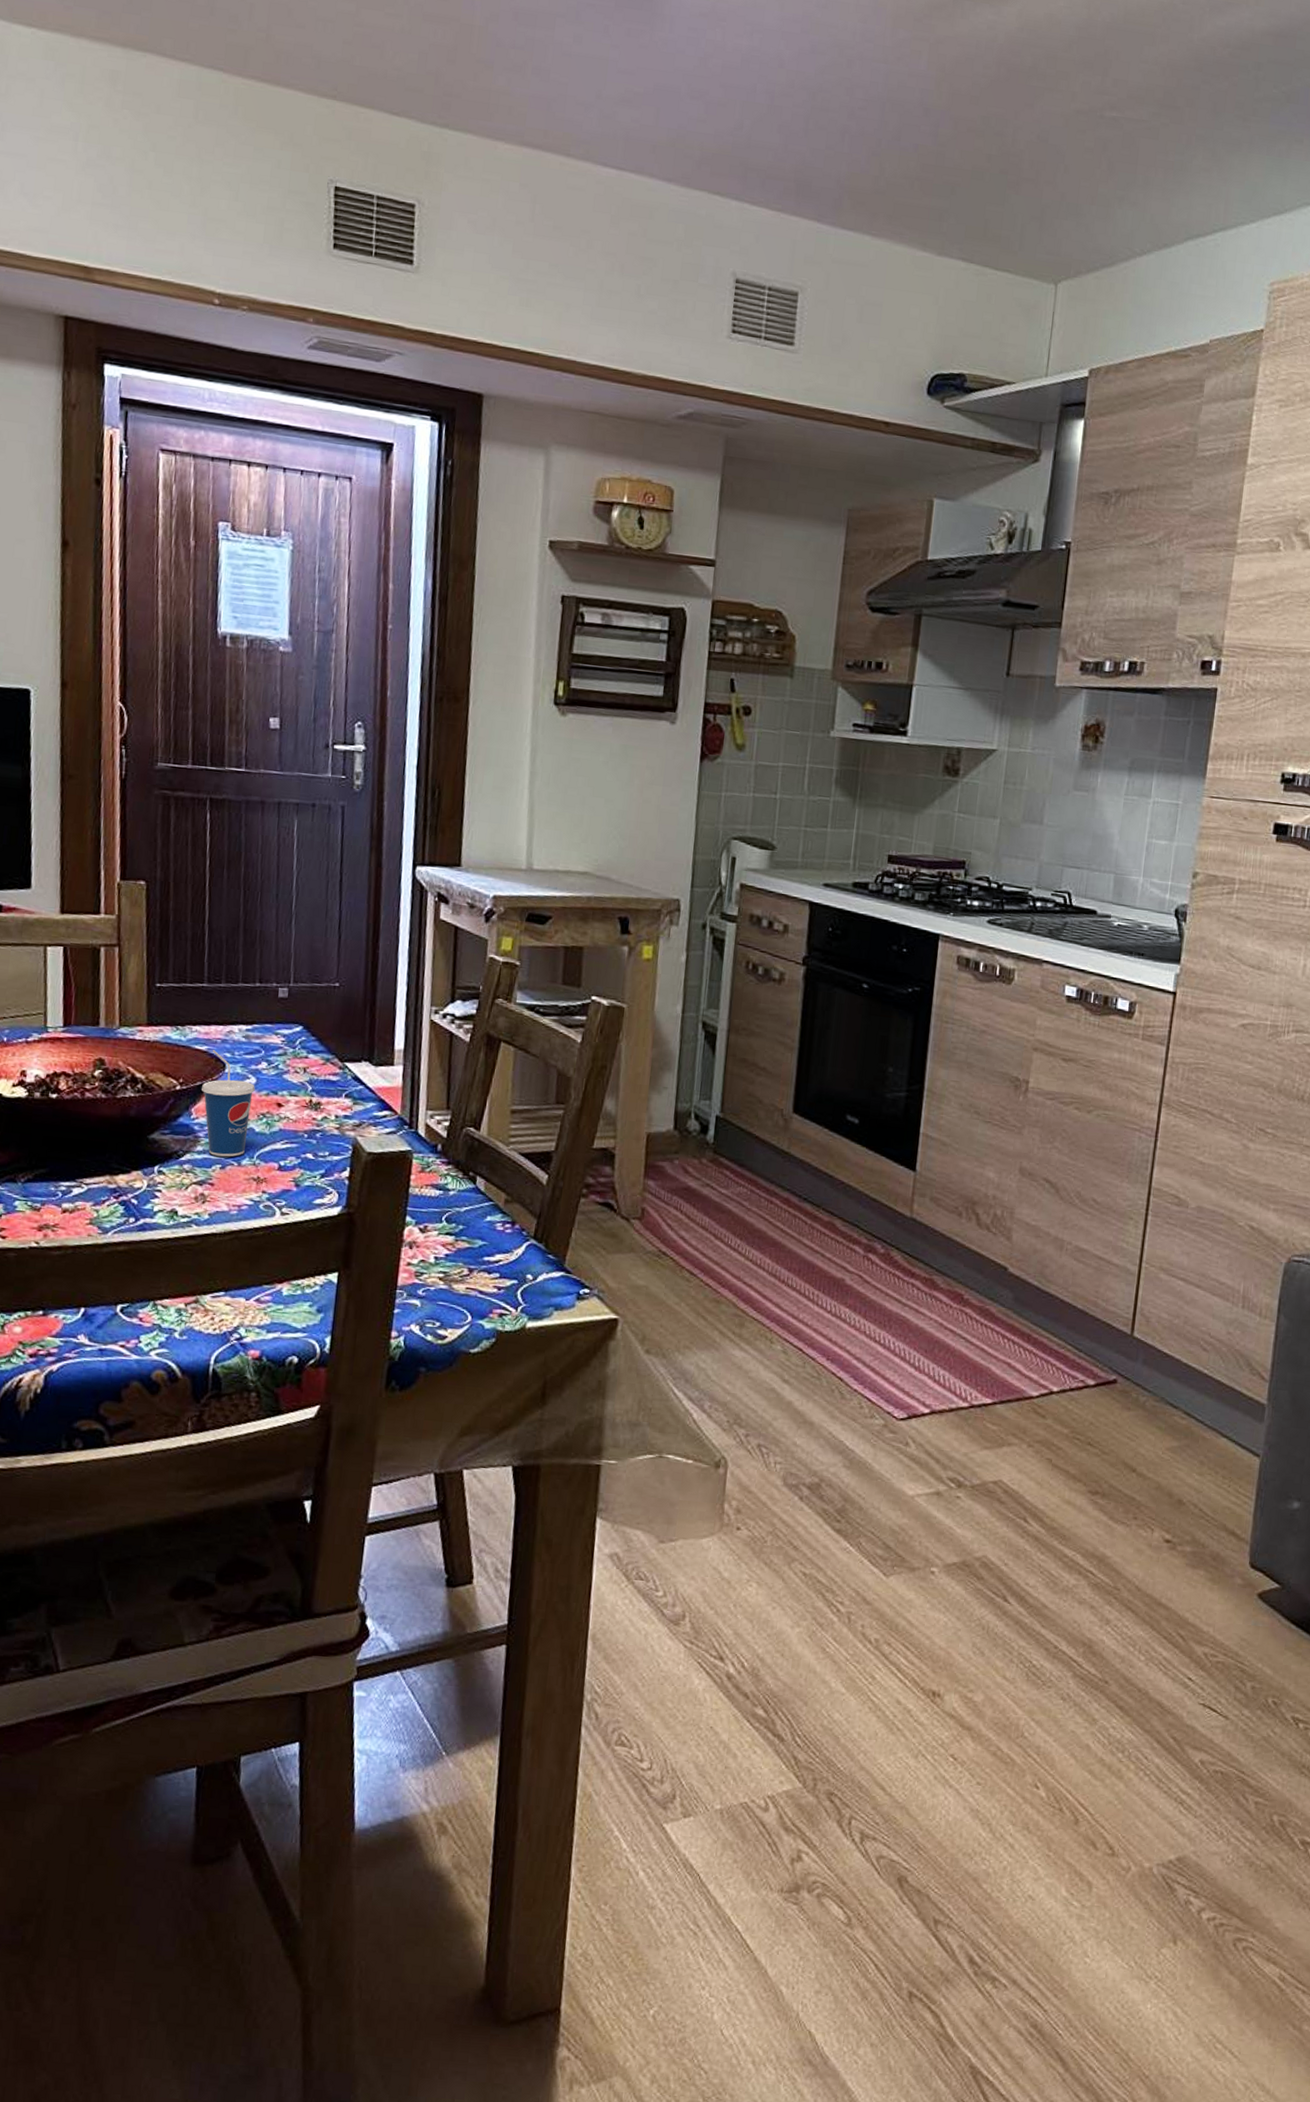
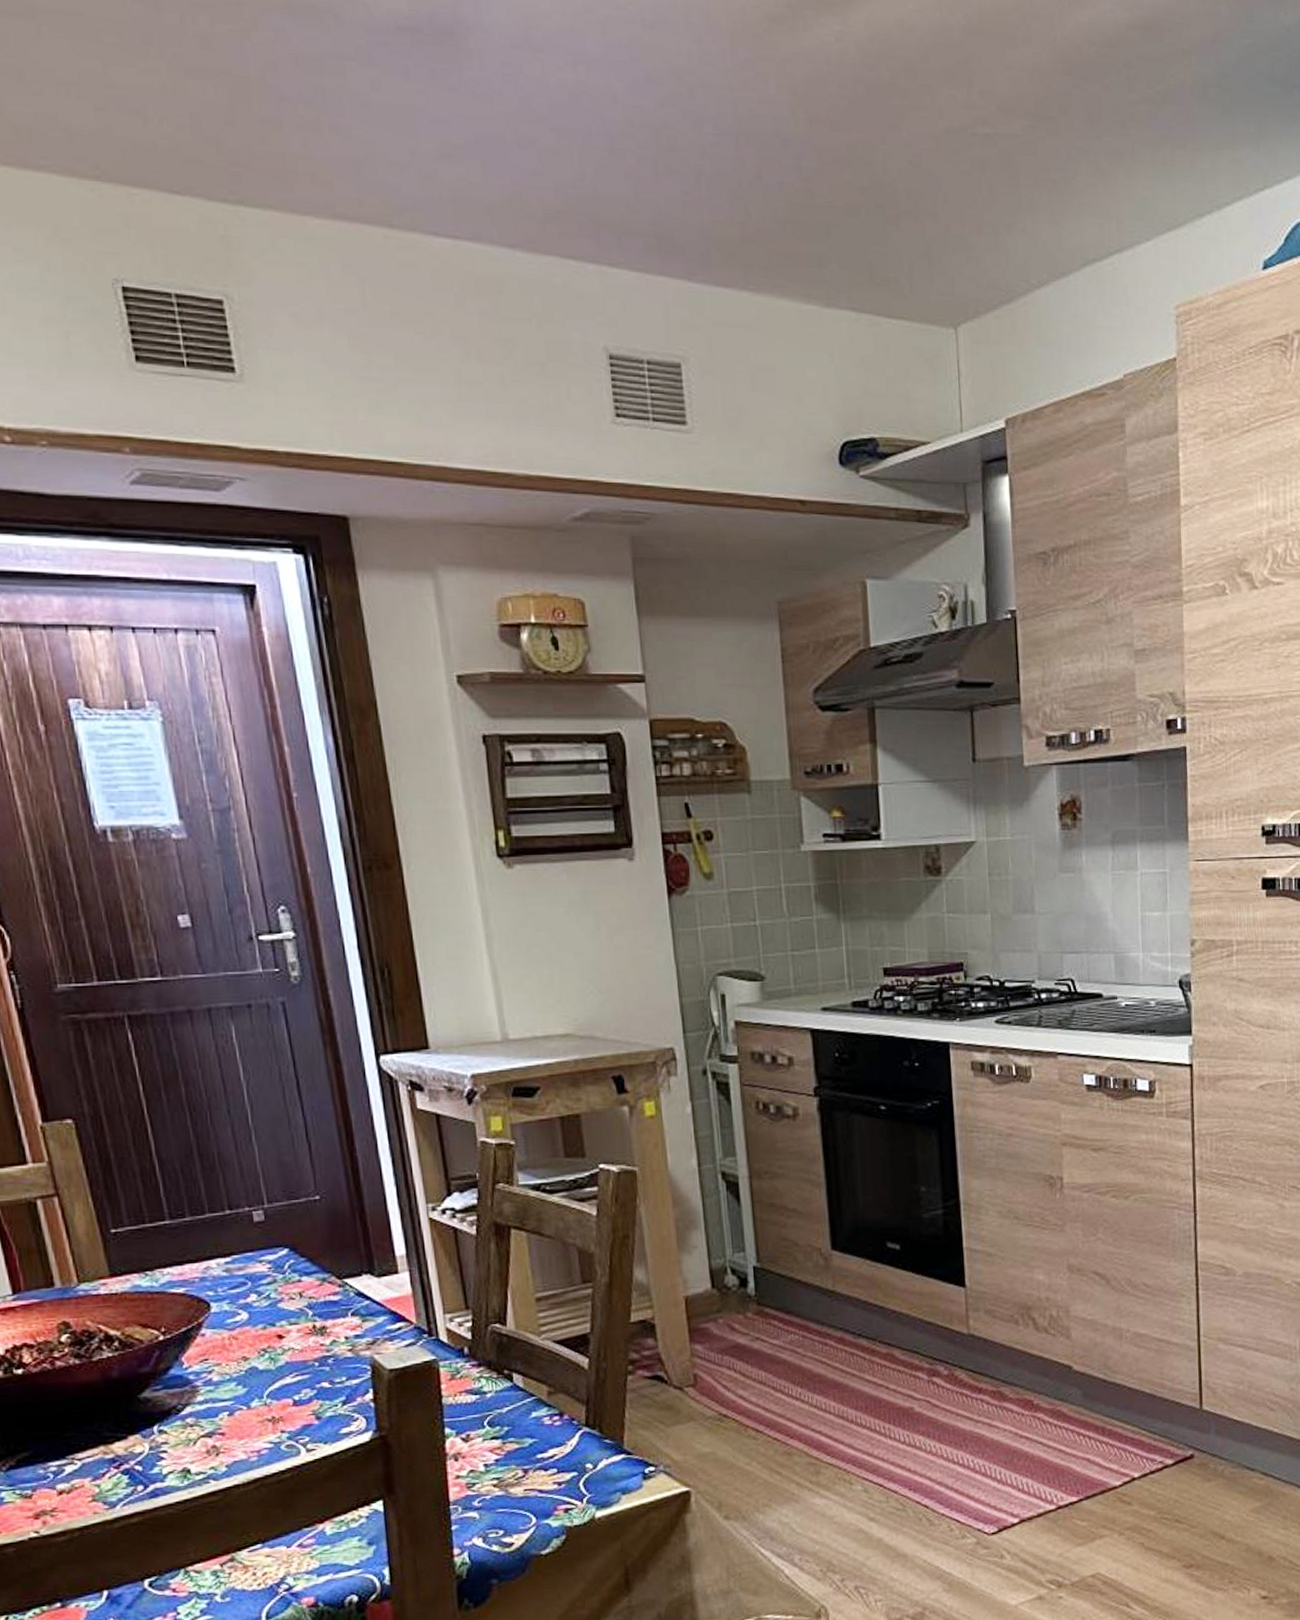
cup: present [201,1050,255,1157] -> none [188,1290,252,1403]

